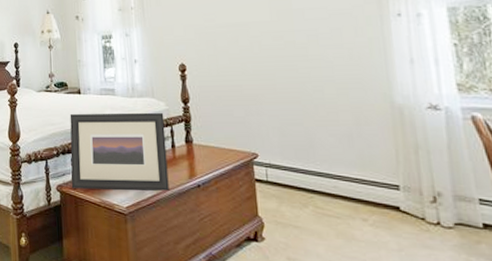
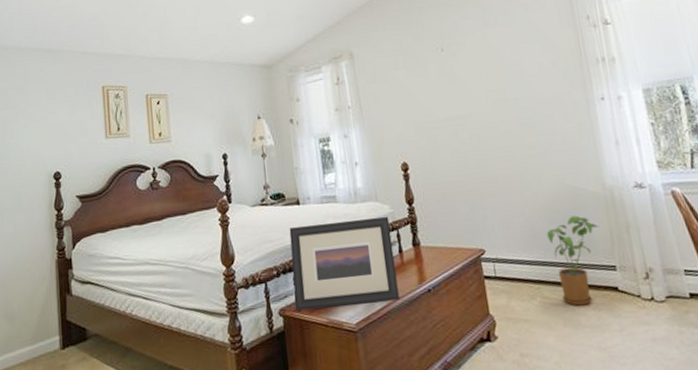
house plant: none [325,131,384,220] -> present [547,215,600,306]

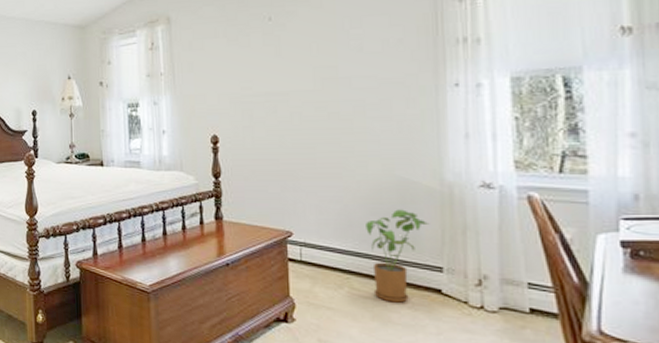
picture frame: present [289,217,400,311] -> none [91,188,196,269]

